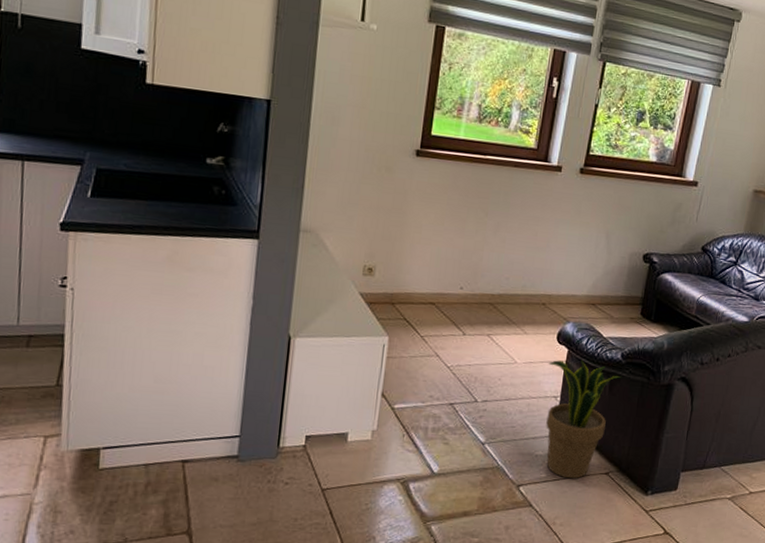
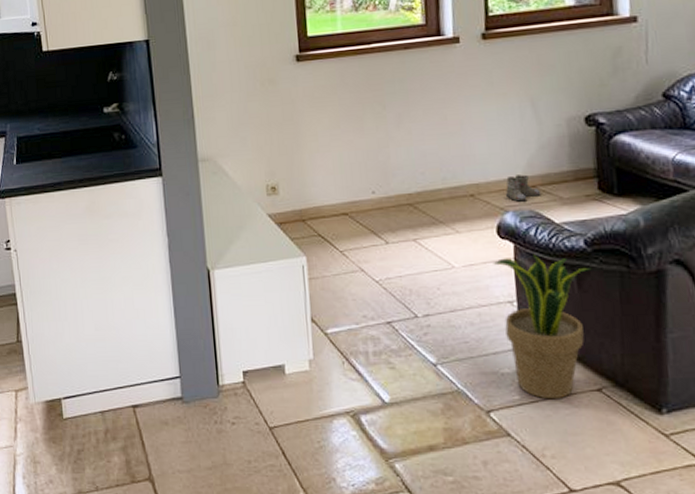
boots: none [571,293,598,316] -> present [506,174,542,202]

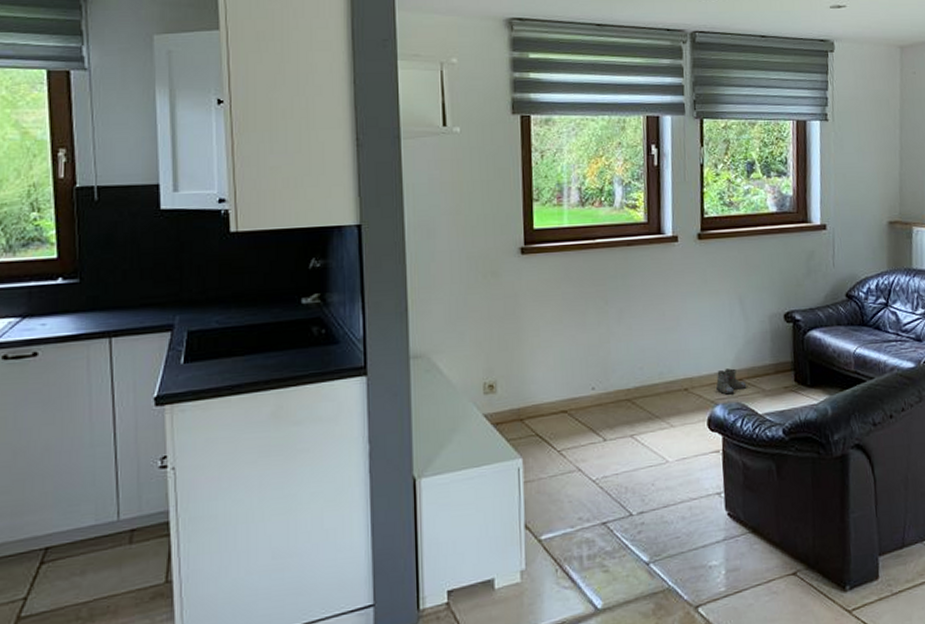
potted plant: present [493,254,590,400] -> none [703,445,787,588]

